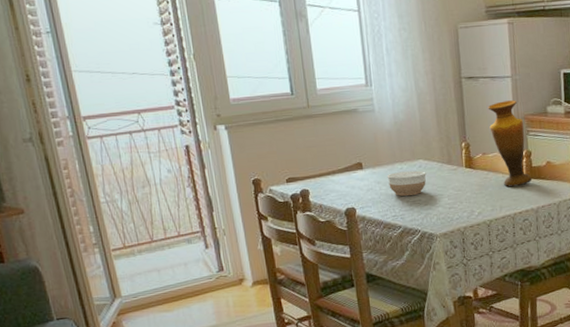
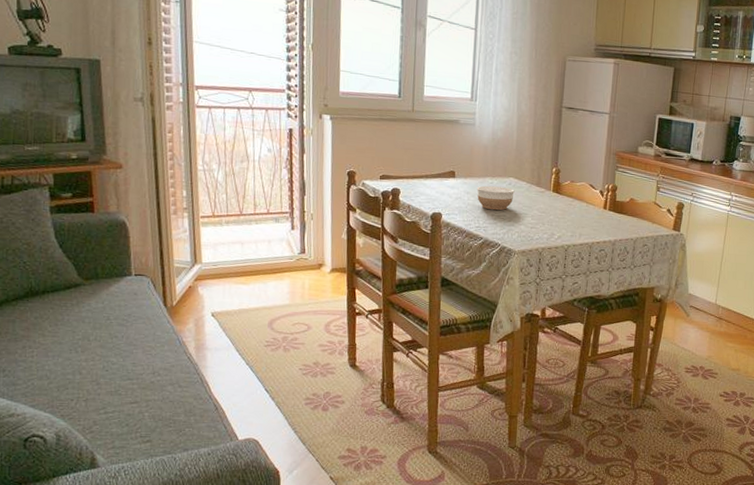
vase: present [488,100,532,187] -> none [581,135,614,218]

